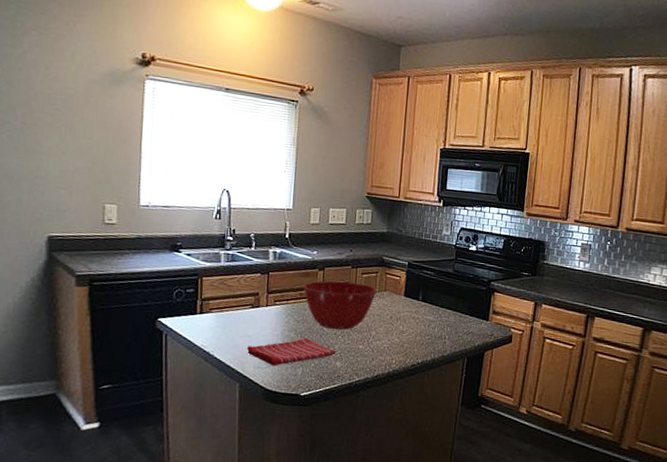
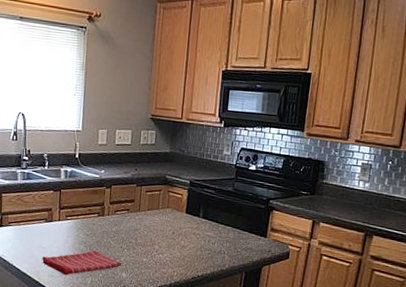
mixing bowl: present [303,280,377,330] -> none [92,198,160,244]

